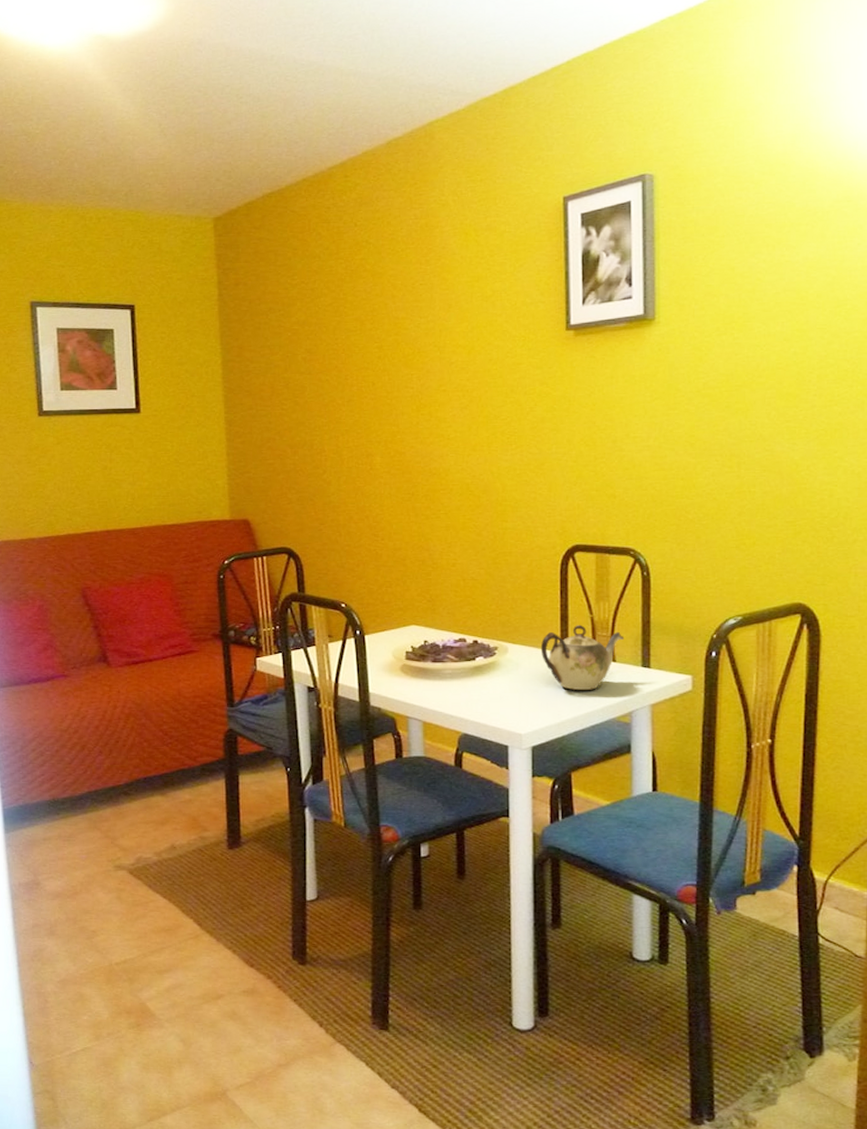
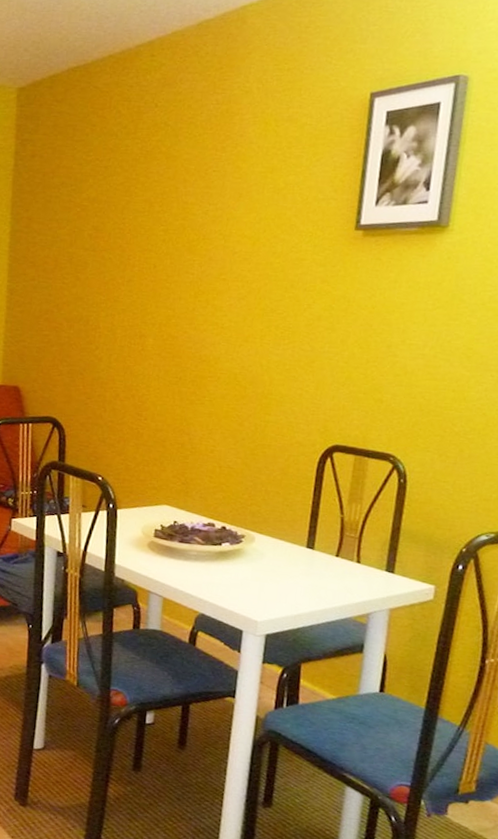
teapot: present [540,624,625,690] -> none [286,522,373,588]

